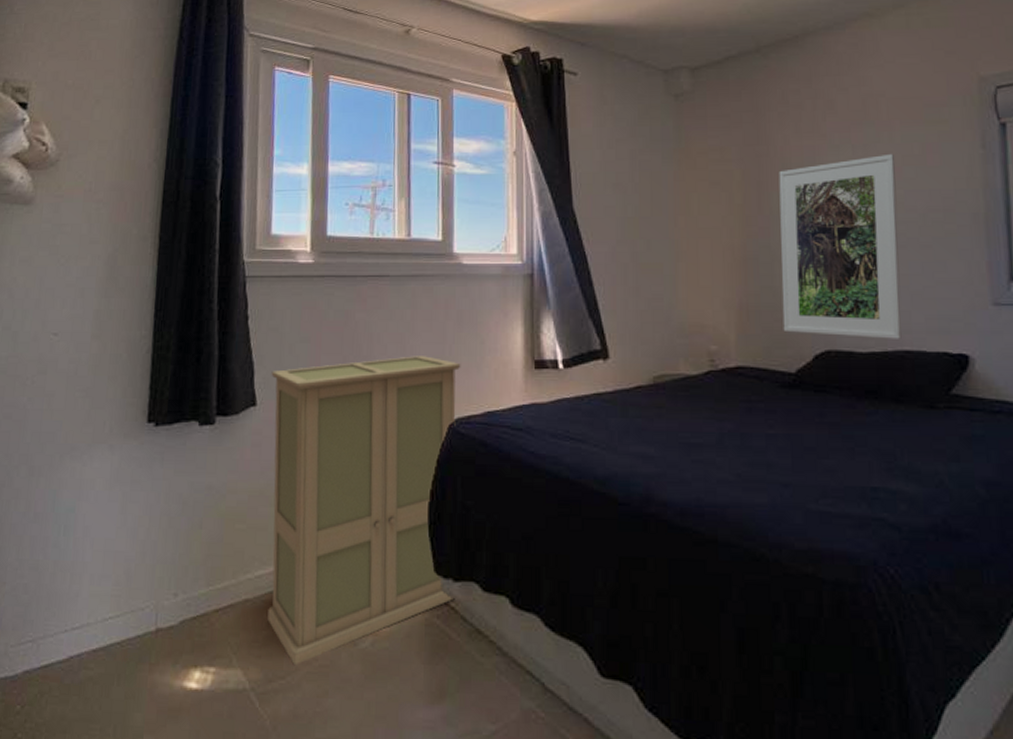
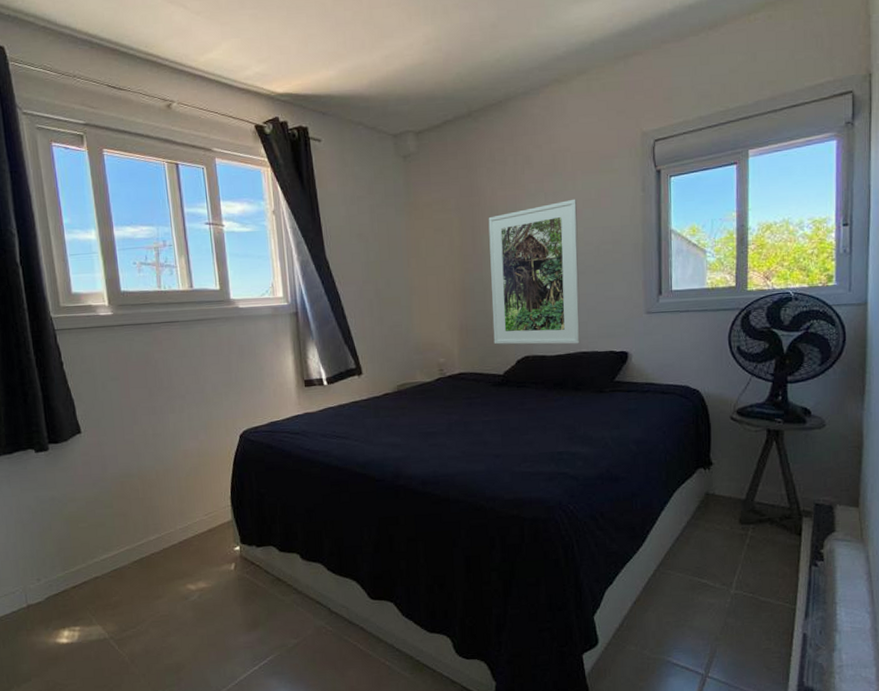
cabinet: present [267,356,461,666] -> none [90,383,259,618]

